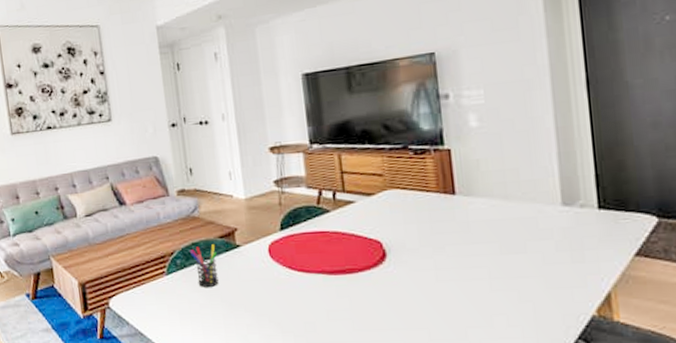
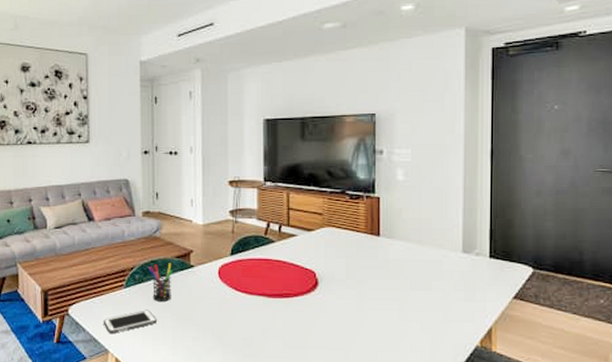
cell phone: none [147,297,205,326] -> present [103,309,157,334]

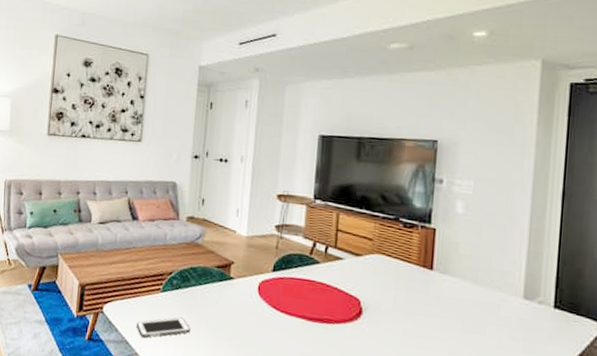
pen holder: present [149,263,172,301] -> none [187,271,212,311]

